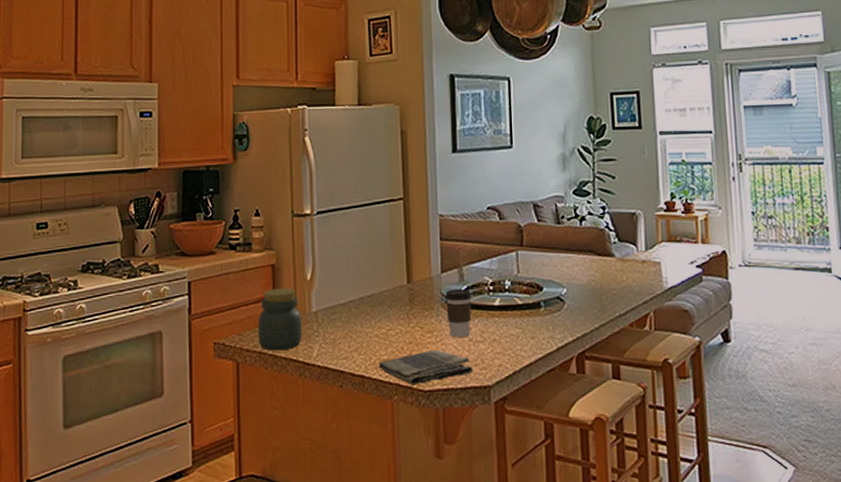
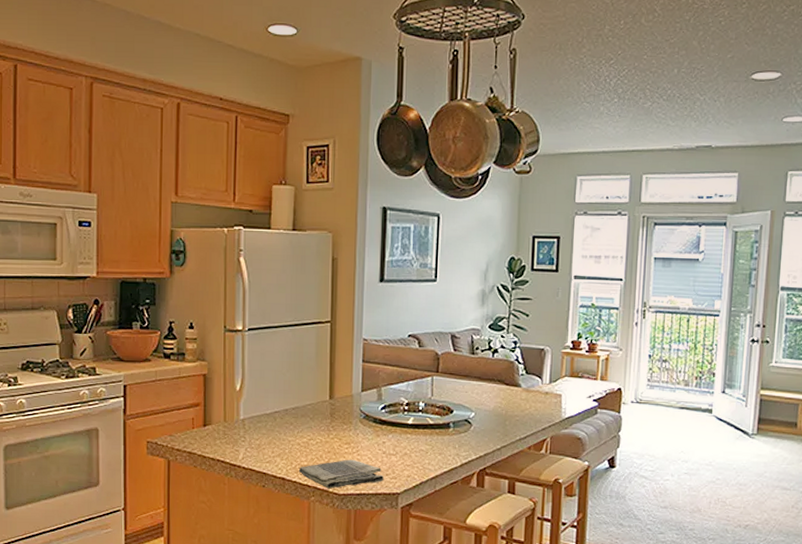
jar: present [258,288,302,351] -> none [188,396,230,452]
coffee cup: present [444,288,472,337] -> none [363,406,388,449]

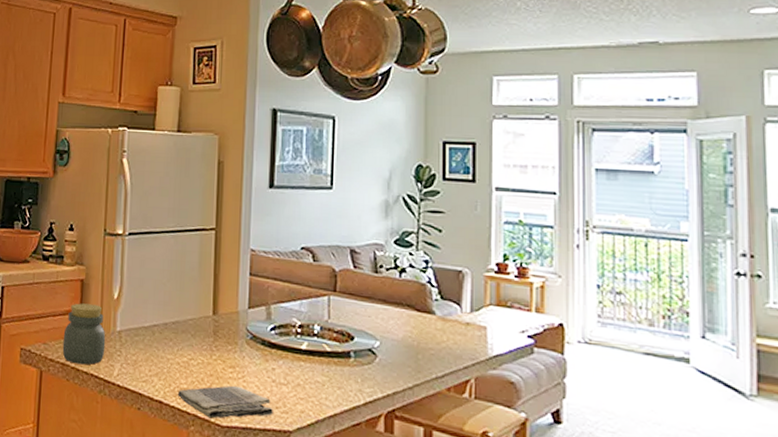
jar: none [188,396,230,452] -> present [62,303,106,365]

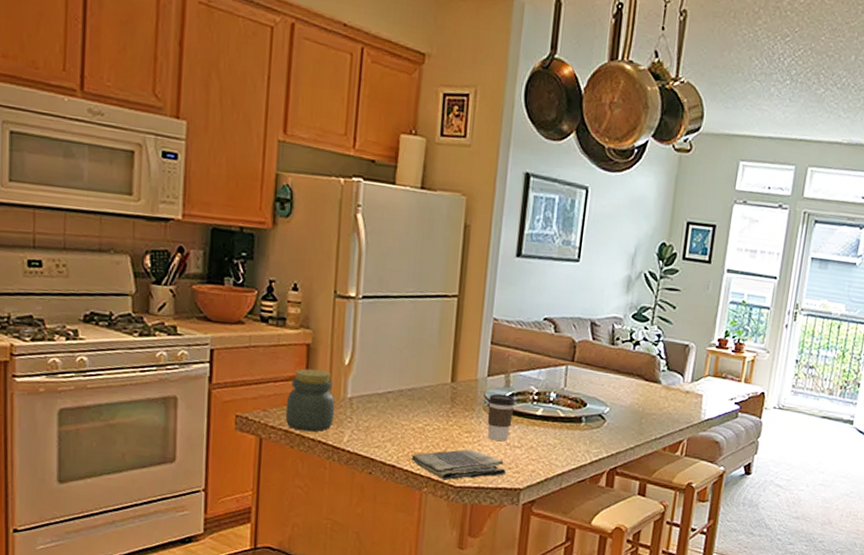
coffee cup: none [250,326,278,377] -> present [487,393,516,441]

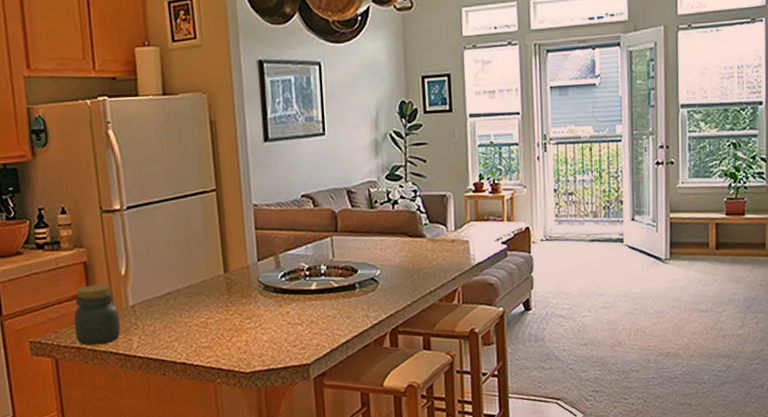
dish towel: present [411,449,506,480] -> none [199,334,292,369]
coffee cup: present [487,393,516,441] -> none [262,275,289,321]

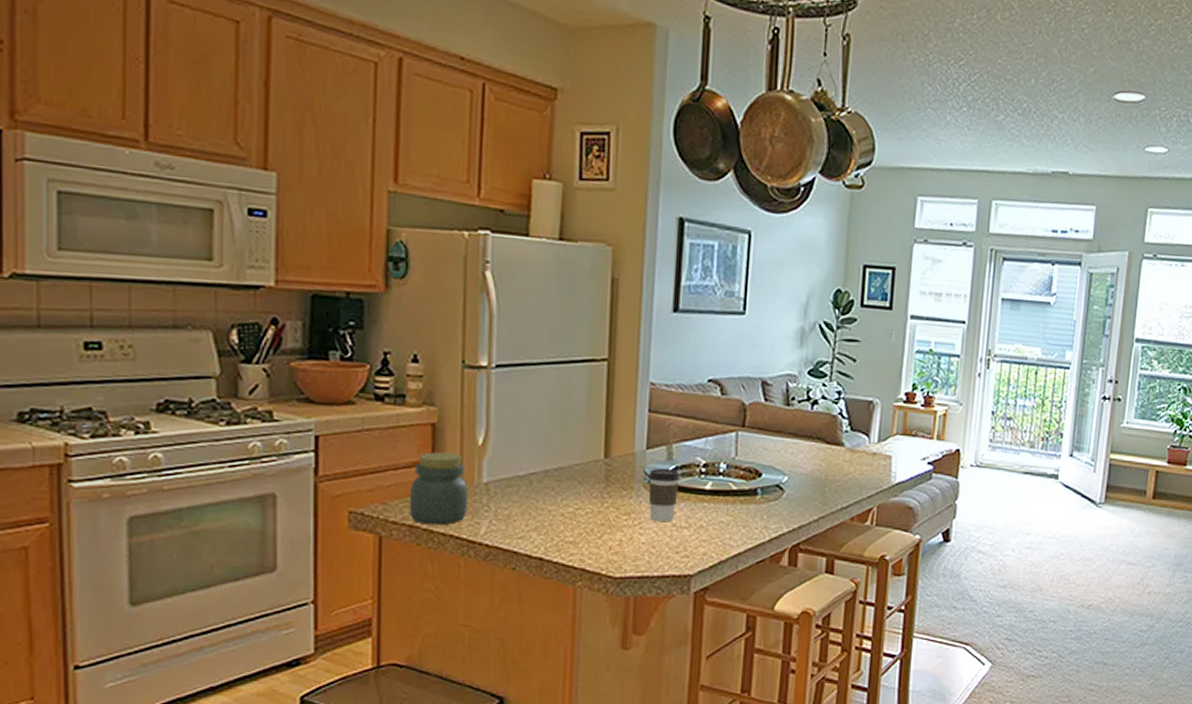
coffee cup: none [262,275,289,321] -> present [648,468,680,521]

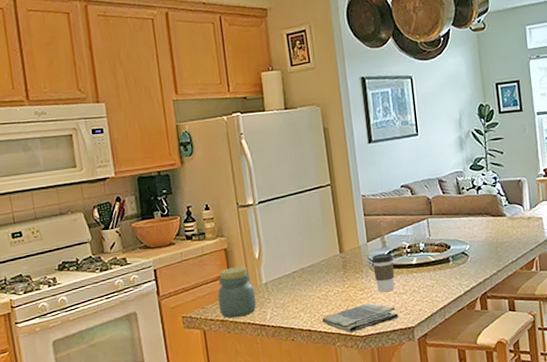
dish towel: none [561,533,673,571] -> present [322,303,399,333]

